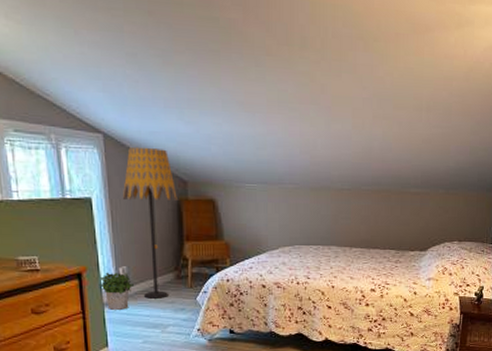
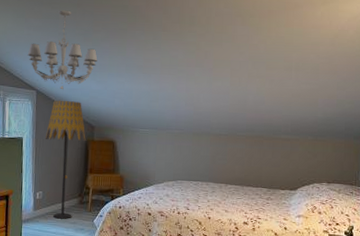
chandelier: none [83,19,184,133] -> present [27,10,98,90]
potted plant: present [99,272,134,310] -> none [20,195,46,227]

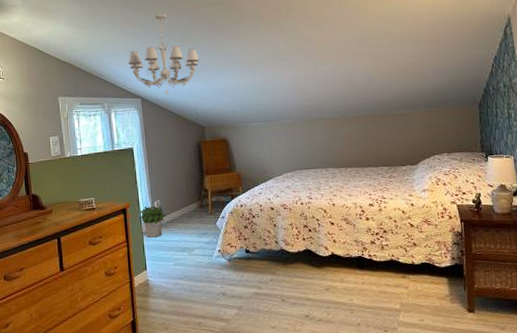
potted plant: none [20,195,46,227] -> present [139,205,166,238]
floor lamp: present [45,100,86,219] -> none [155,104,198,226]

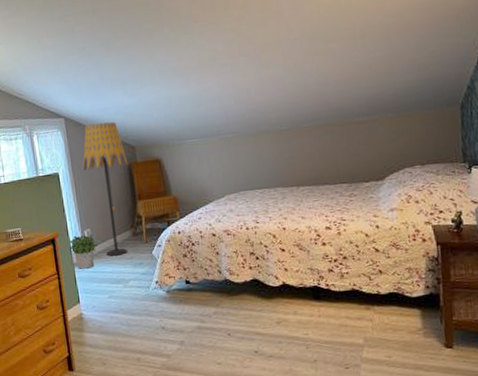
chandelier: present [127,14,199,94] -> none [47,20,126,112]
floor lamp: none [155,104,198,226] -> present [82,121,128,256]

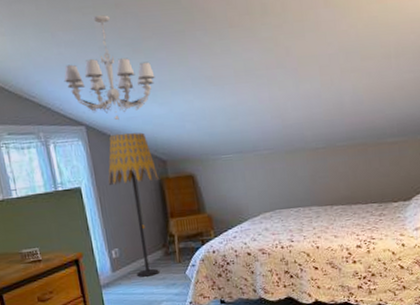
chandelier: none [47,20,126,112] -> present [64,15,155,121]
potted plant: present [69,234,97,269] -> none [95,254,127,292]

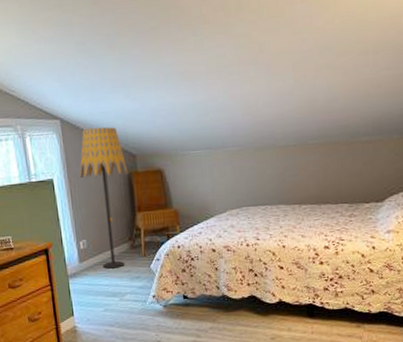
chandelier: present [64,15,155,121] -> none [42,12,129,115]

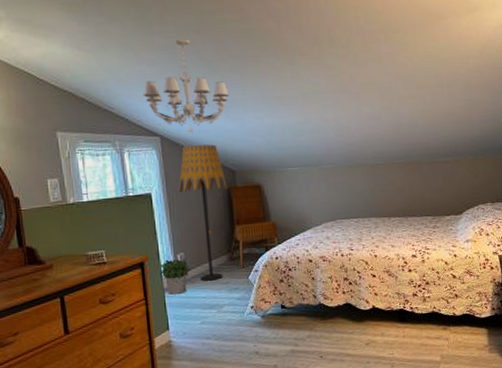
chandelier: none [42,12,129,115] -> present [143,39,229,133]
potted plant: none [63,245,93,281] -> present [159,258,191,295]

